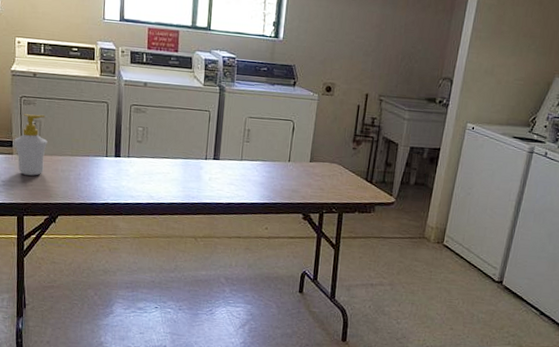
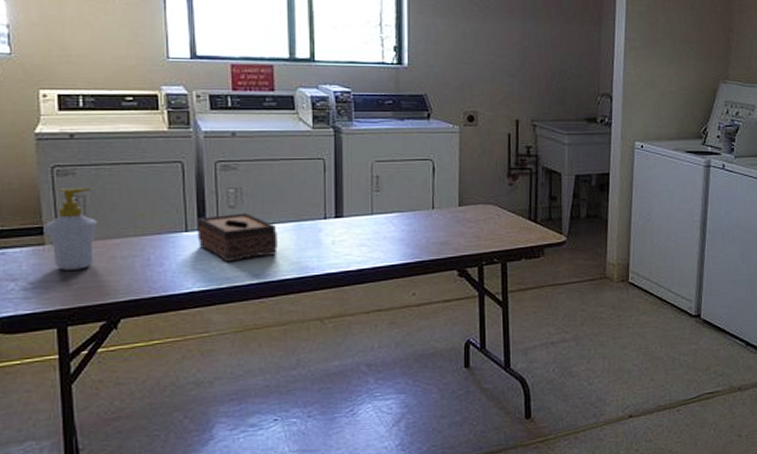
tissue box: none [113,147,170,185] -> present [197,213,278,263]

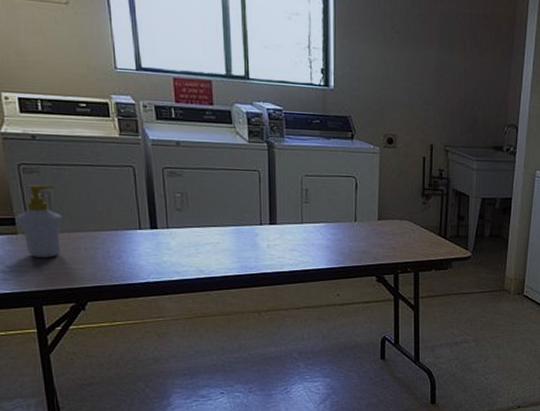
tissue box: present [197,213,278,263] -> none [149,215,220,259]

